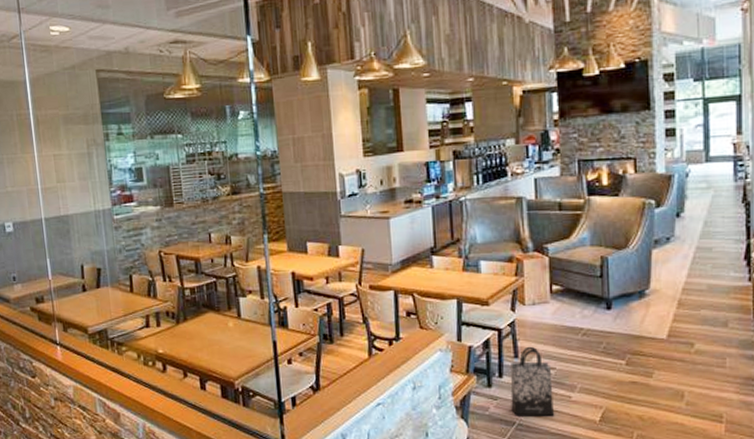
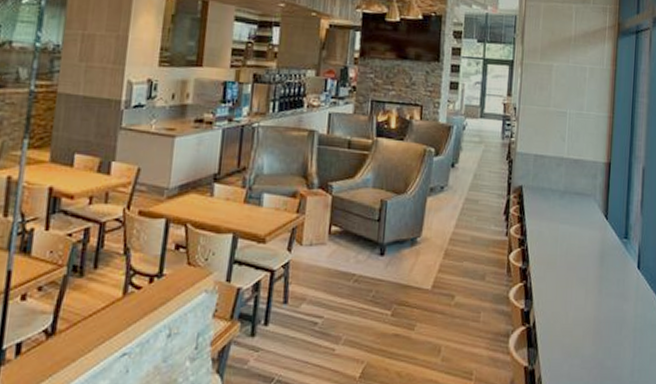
shopping bag: present [510,346,555,416] -> none [272,291,319,371]

